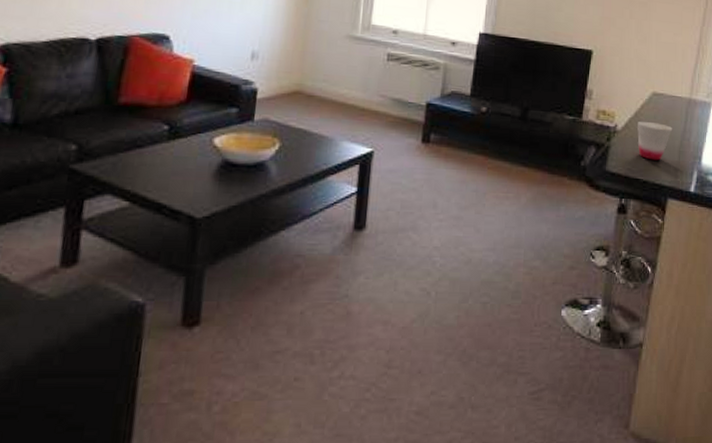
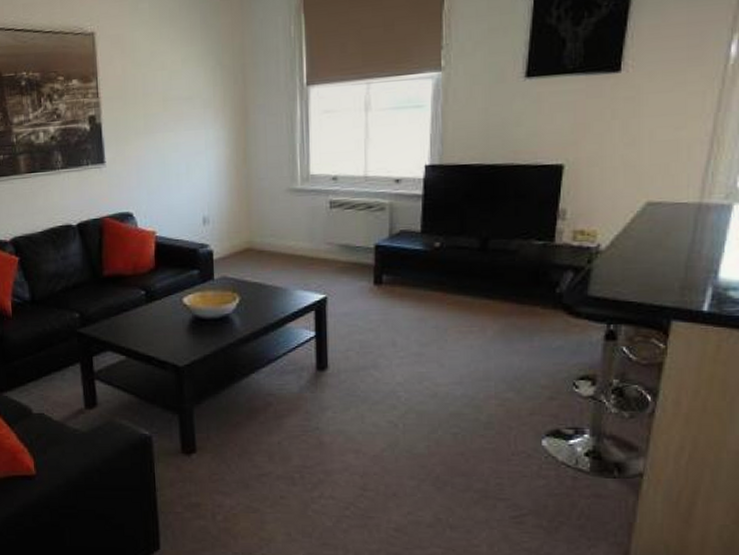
cup: present [637,120,673,161] -> none [627,236,676,280]

